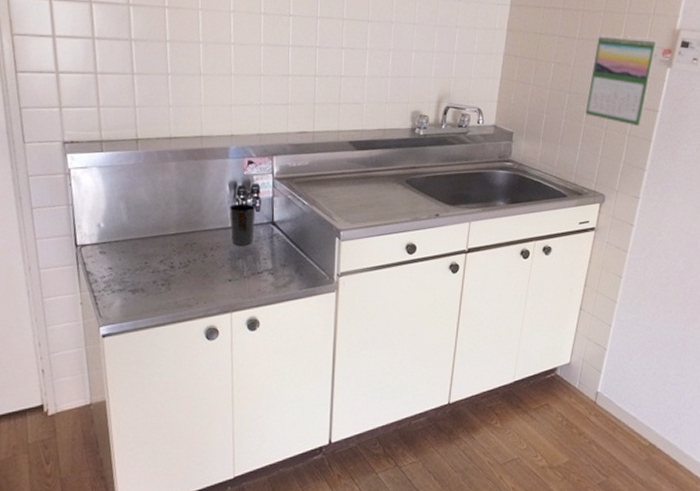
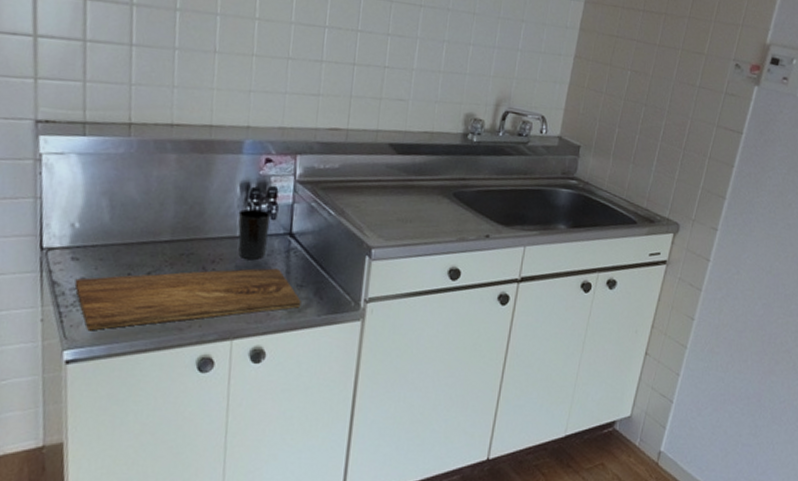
cutting board: none [104,252,285,310] -> present [74,268,301,331]
calendar: present [586,34,657,127] -> none [663,42,745,149]

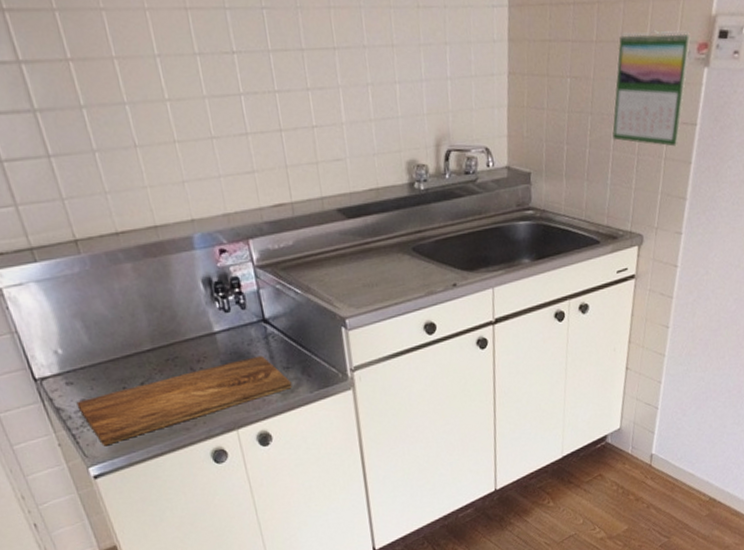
cup: present [237,208,272,260] -> none [208,301,246,353]
calendar: none [663,42,745,149] -> present [612,30,691,147]

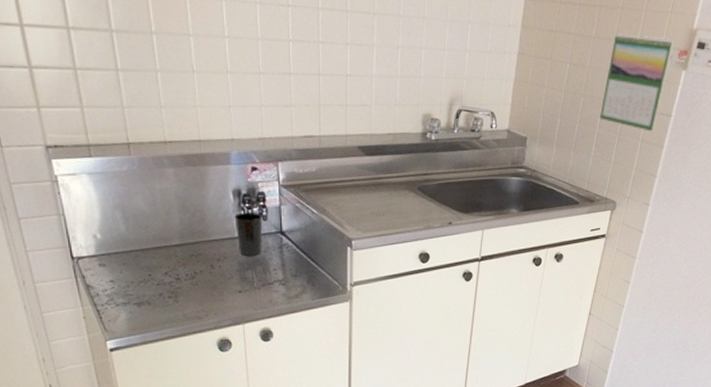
cutting board: present [76,355,292,446] -> none [105,262,297,324]
cup: none [208,301,246,353] -> present [234,212,263,256]

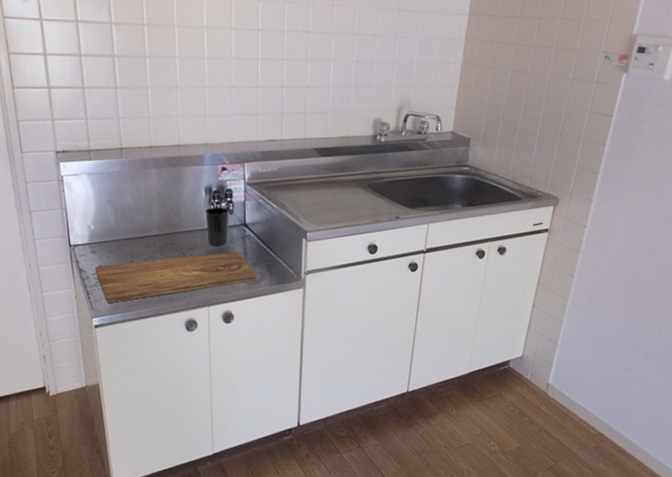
cutting board: none [105,262,297,324] -> present [95,251,257,304]
calendar: present [600,33,674,132] -> none [541,41,614,131]

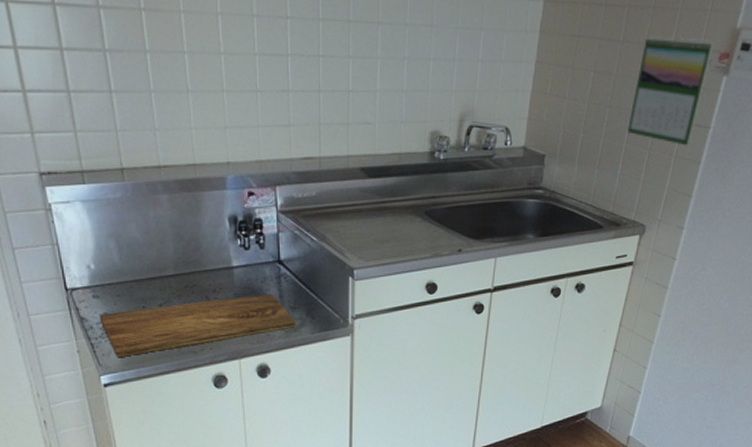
cup: present [205,207,229,245] -> none [230,240,260,287]
calendar: none [541,41,614,131] -> present [628,35,714,146]

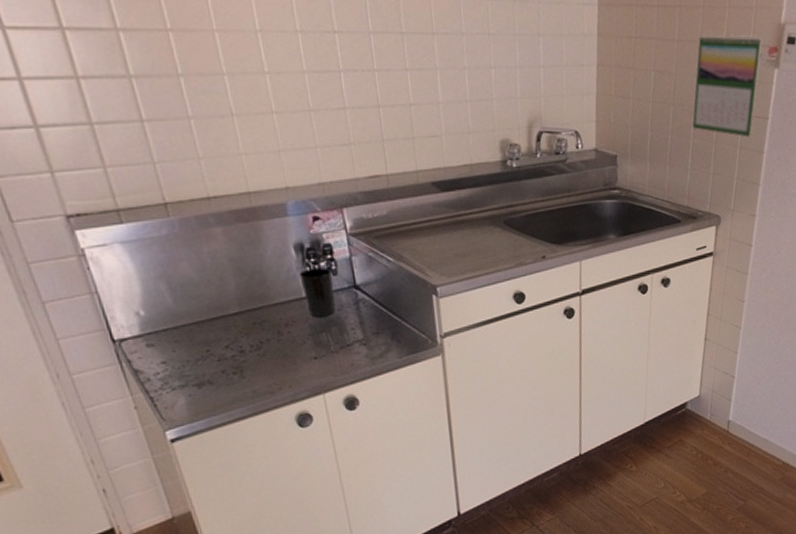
cutting board: present [99,293,296,358] -> none [156,321,381,410]
cup: none [230,240,260,287] -> present [299,267,336,317]

